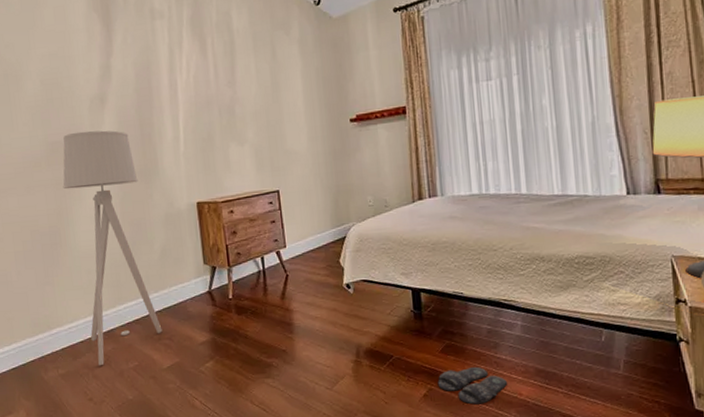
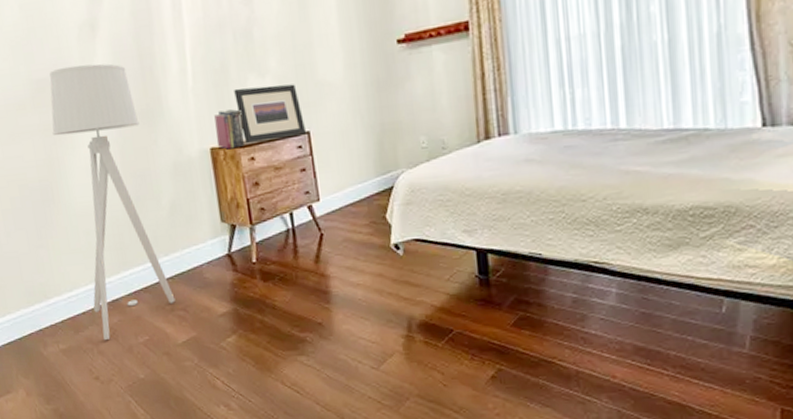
books: none [201,171,226,204] -> present [214,109,246,150]
picture frame: none [218,152,277,200] -> present [234,84,307,144]
slippers: present [437,366,507,405] -> none [508,343,597,388]

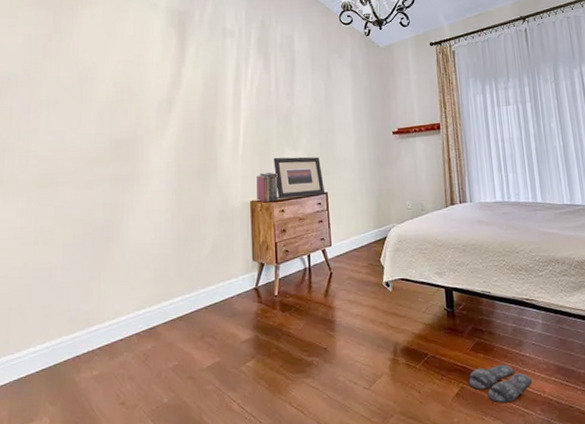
floor lamp: present [49,63,176,341] -> none [122,131,206,366]
slippers: none [508,343,597,388] -> present [469,364,532,403]

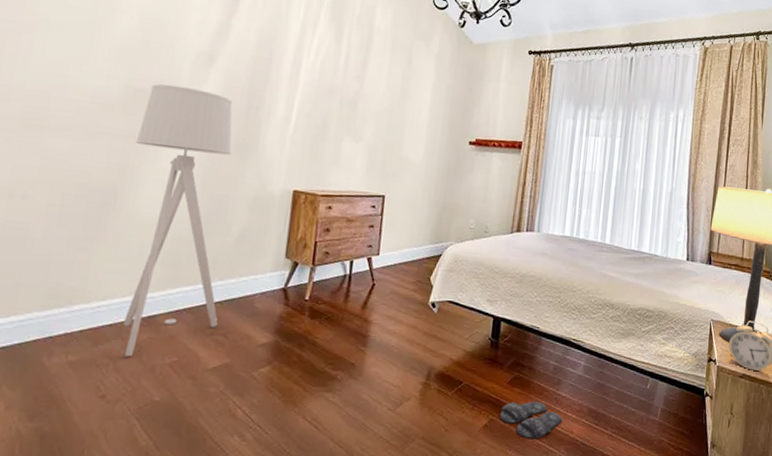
floor lamp: none [122,131,206,366] -> present [123,84,233,357]
books: present [256,172,278,203] -> none [301,161,331,196]
picture frame: present [274,157,326,200] -> none [326,145,383,197]

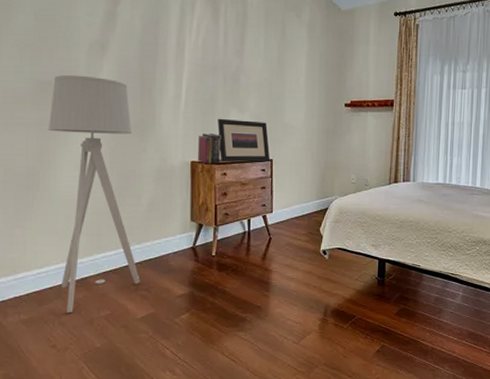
books: none [301,161,331,196] -> present [197,133,221,165]
picture frame: none [326,145,383,197] -> present [218,118,271,162]
slippers: present [499,401,562,439] -> none [390,328,445,360]

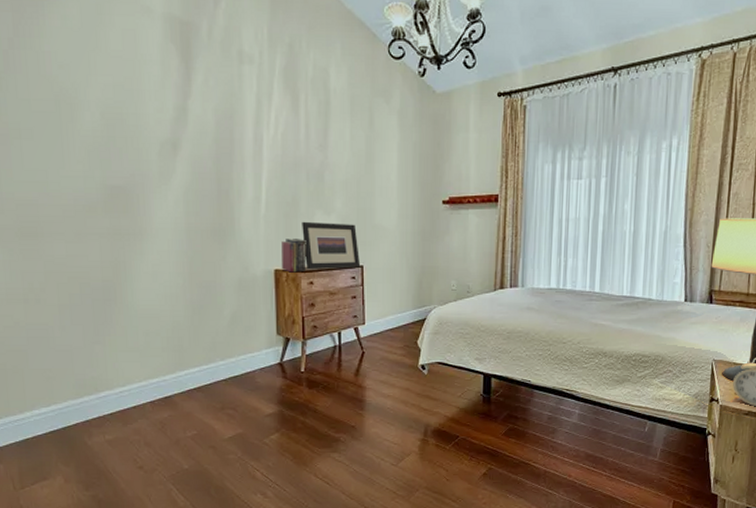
floor lamp: present [48,74,140,313] -> none [122,178,226,434]

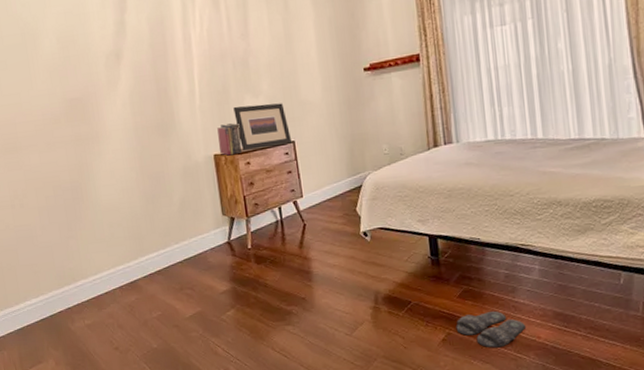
slippers: none [497,449,559,484] -> present [456,310,525,348]

